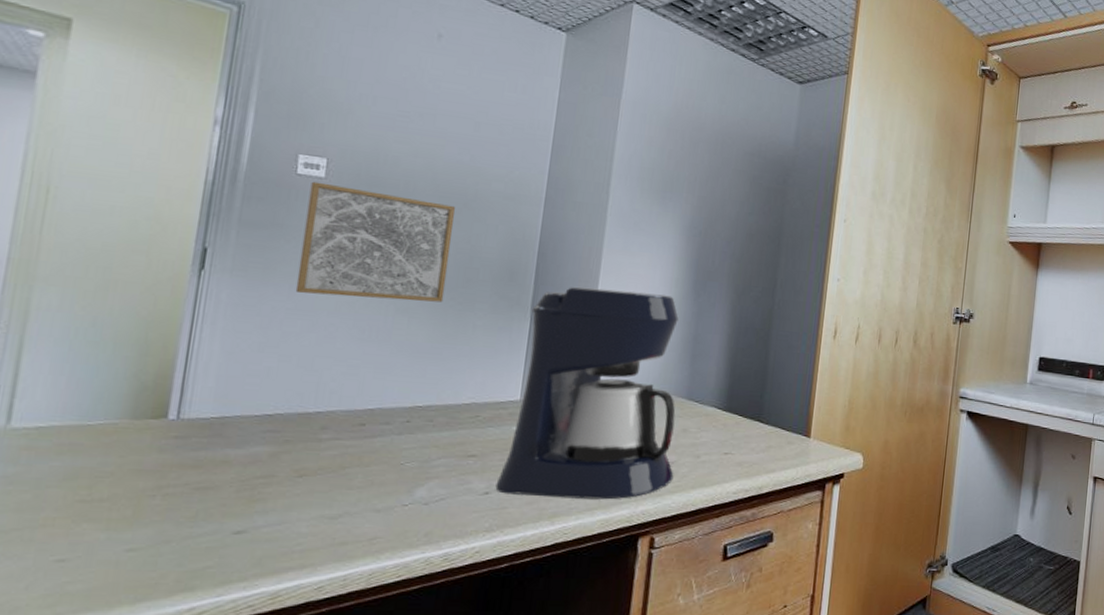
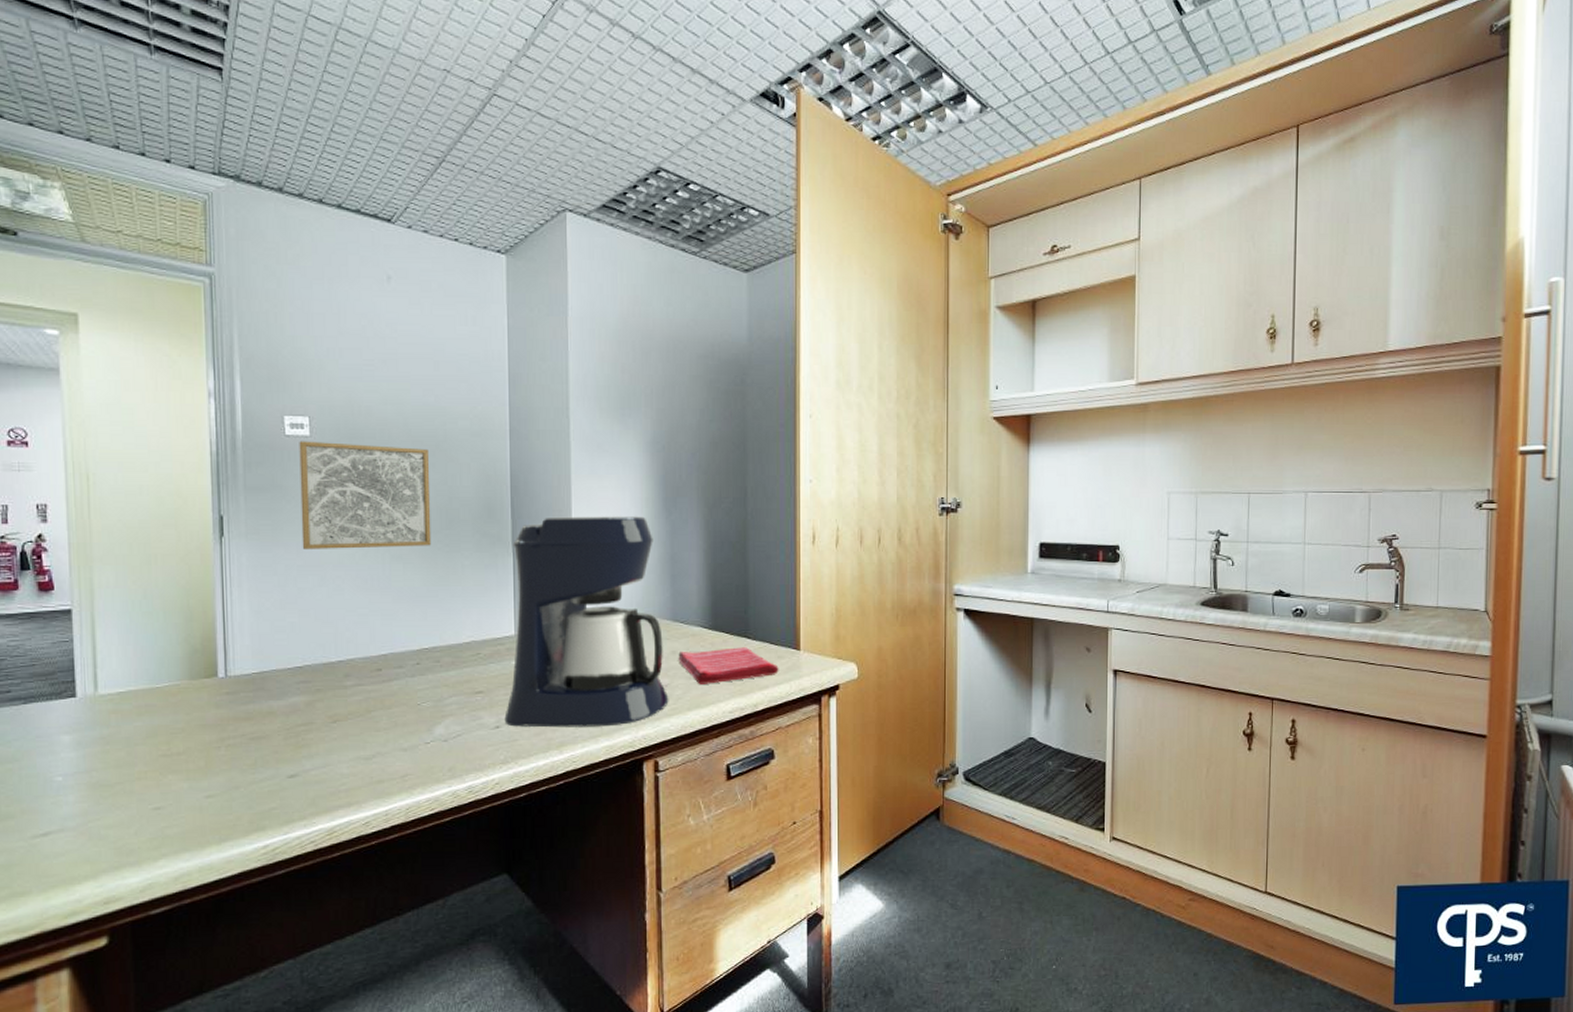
dish towel: none [688,429,788,464] -> present [678,647,779,684]

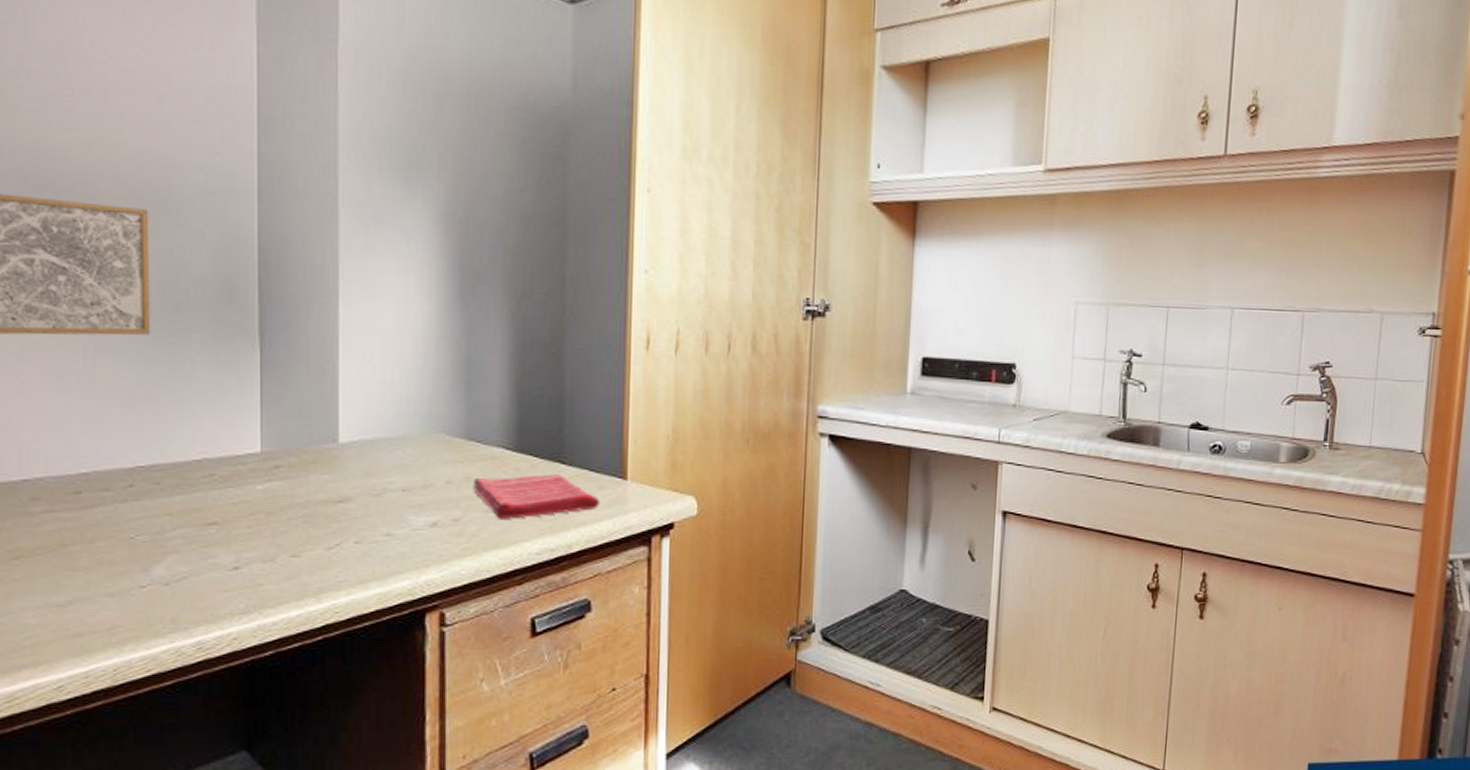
coffee maker: present [504,516,669,728] -> none [246,303,460,570]

